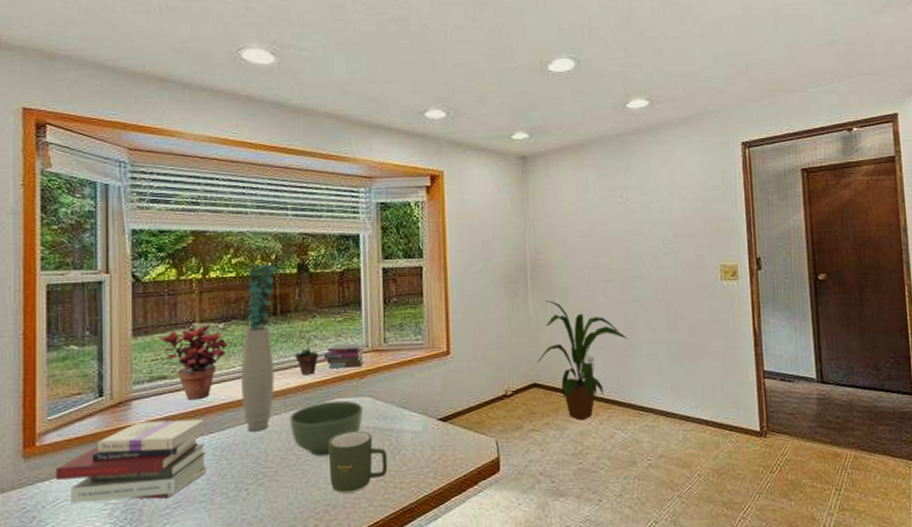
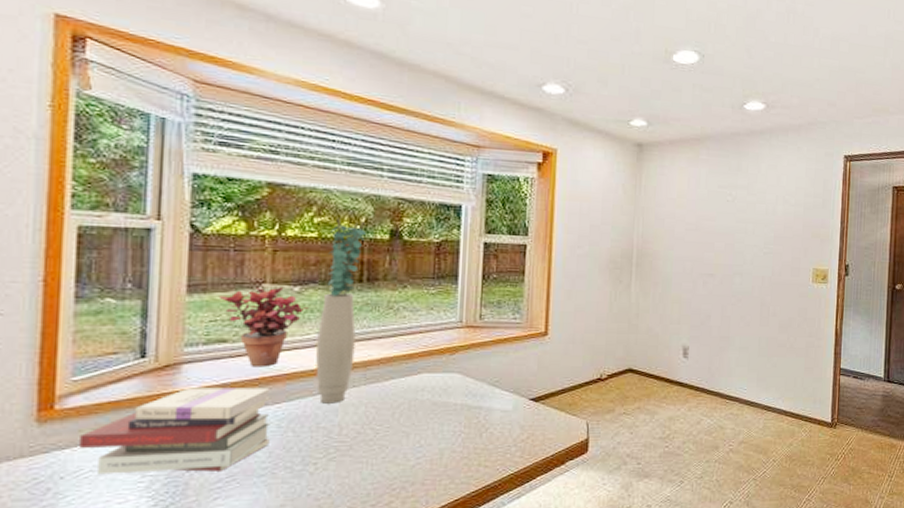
bowl: present [289,400,364,456] -> none [369,375,452,431]
succulent plant: present [295,340,319,375] -> none [380,311,407,348]
books: present [324,343,366,369] -> none [413,318,460,343]
mug: present [328,431,388,494] -> none [410,407,474,471]
house plant: present [536,300,628,421] -> none [633,288,723,406]

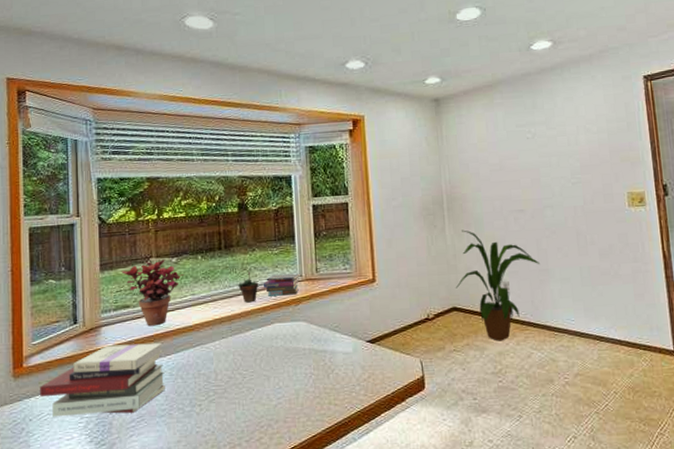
vase: present [315,217,366,404] -> none [192,198,221,354]
succulent plant: none [380,311,407,348] -> present [238,271,259,303]
books: none [413,318,460,343] -> present [264,273,300,296]
house plant: none [633,288,723,406] -> present [455,230,541,341]

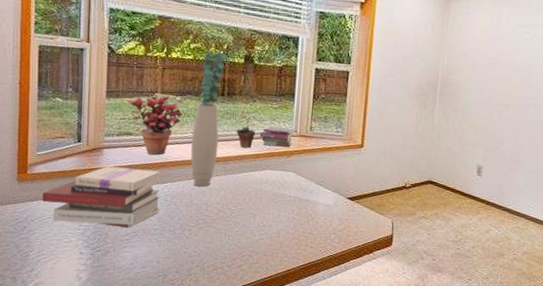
vase: none [192,198,221,354] -> present [191,44,227,187]
house plant: present [455,230,541,341] -> none [434,113,514,216]

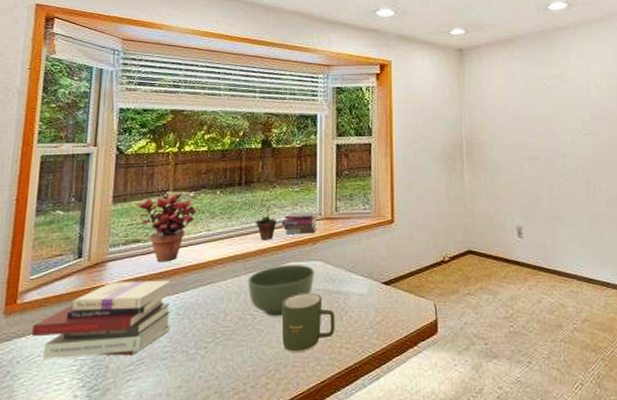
vase: present [191,44,227,187] -> none [206,133,243,293]
bowl: none [227,171,288,213] -> present [248,264,315,316]
mug: none [256,197,303,245] -> present [281,293,335,353]

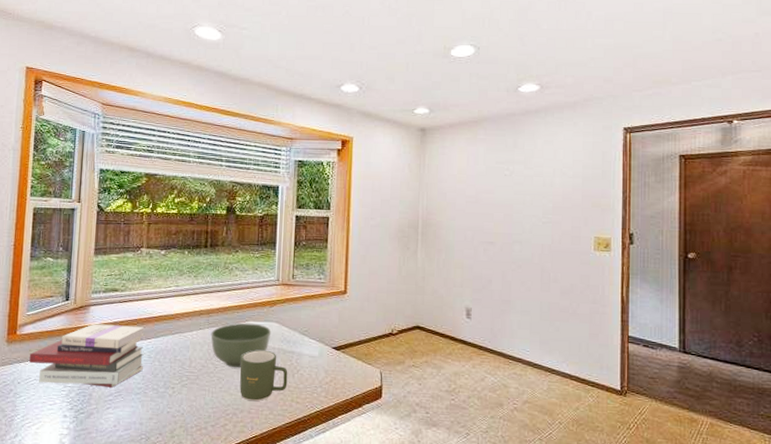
potted plant: present [135,193,201,263] -> none [113,251,171,311]
succulent plant: present [256,208,277,241] -> none [219,271,239,300]
books: present [282,212,320,235] -> none [243,276,278,297]

